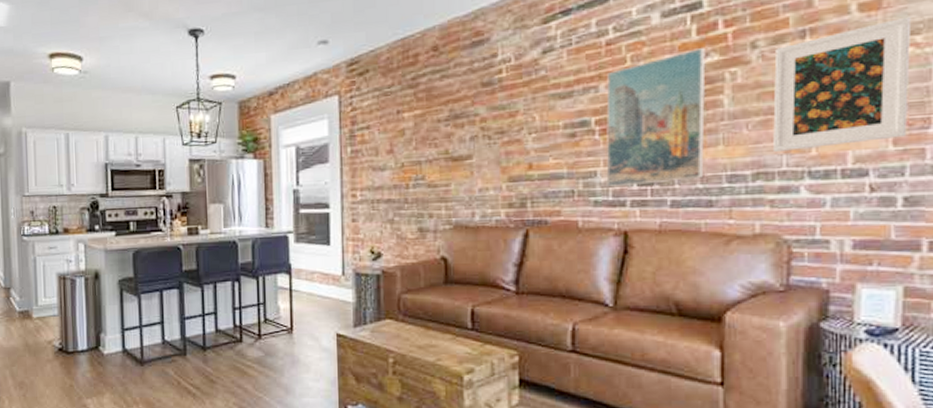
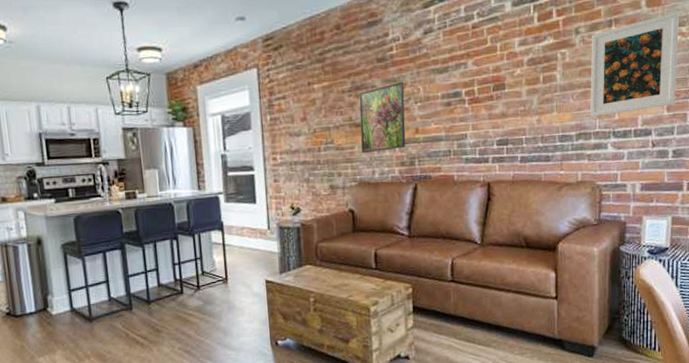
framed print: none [458,108,516,192] -> present [359,81,406,154]
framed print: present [606,48,706,188] -> none [473,33,544,147]

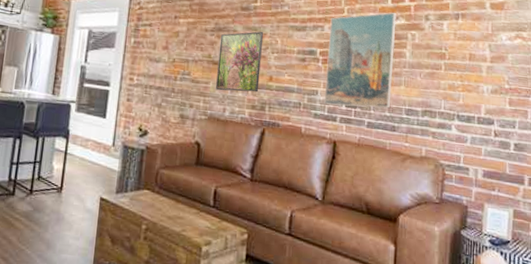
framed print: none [473,33,544,147] -> present [324,12,397,109]
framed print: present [590,12,680,117] -> none [436,18,521,101]

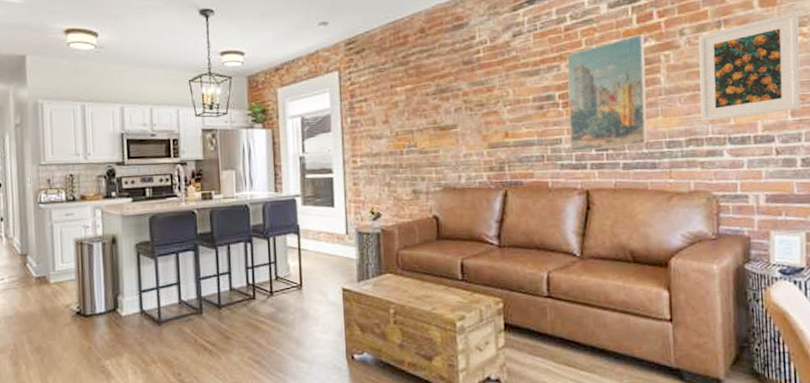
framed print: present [216,31,264,93] -> none [444,84,495,158]
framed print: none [436,18,521,101] -> present [698,11,801,121]

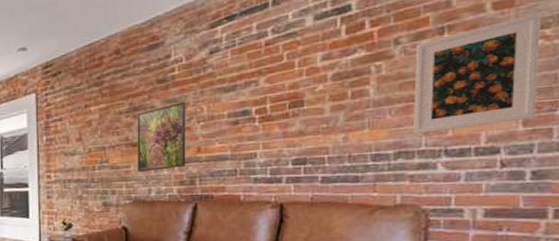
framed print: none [444,84,495,158] -> present [137,101,186,173]
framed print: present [567,34,648,153] -> none [265,45,354,167]

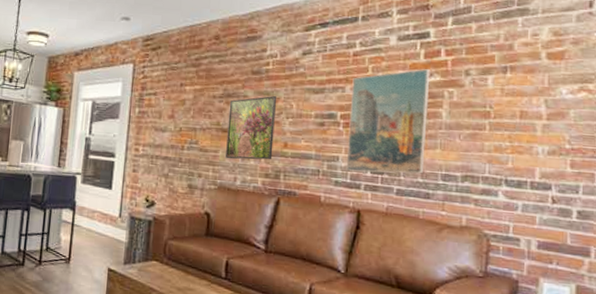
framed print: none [265,45,354,167] -> present [346,69,430,174]
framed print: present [414,12,542,133] -> none [479,68,586,163]

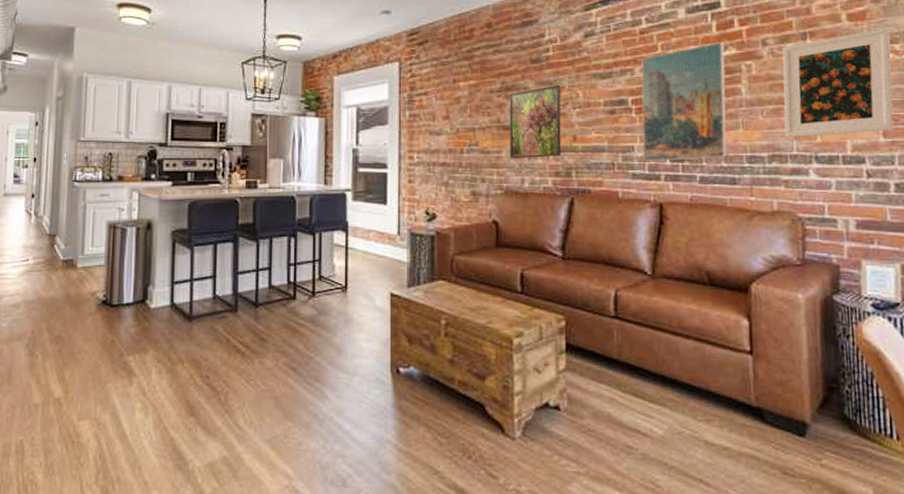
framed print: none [479,68,586,163] -> present [782,27,894,137]

